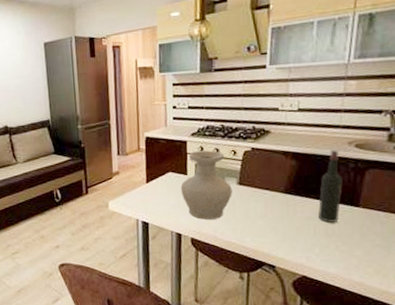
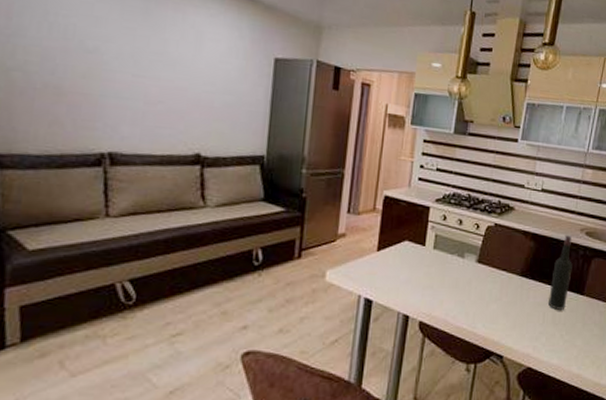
vase: present [180,150,232,220] -> none [415,220,470,300]

